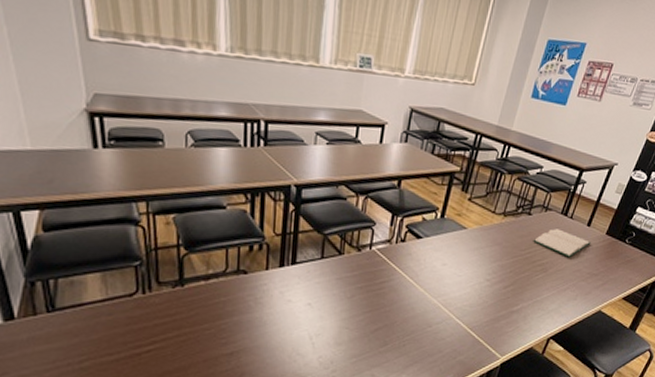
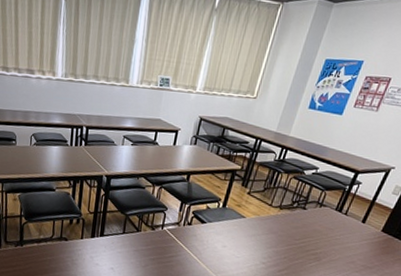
hardback book: present [533,228,591,258] -> none [307,222,366,250]

